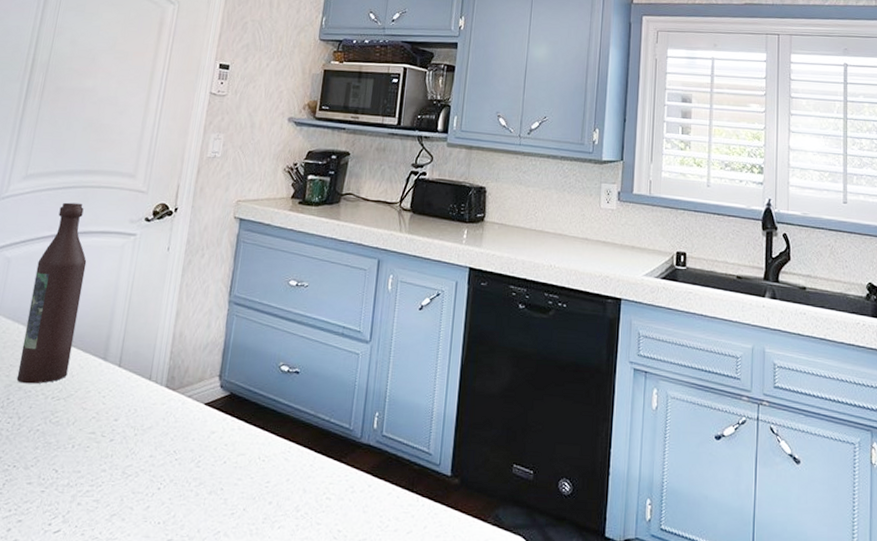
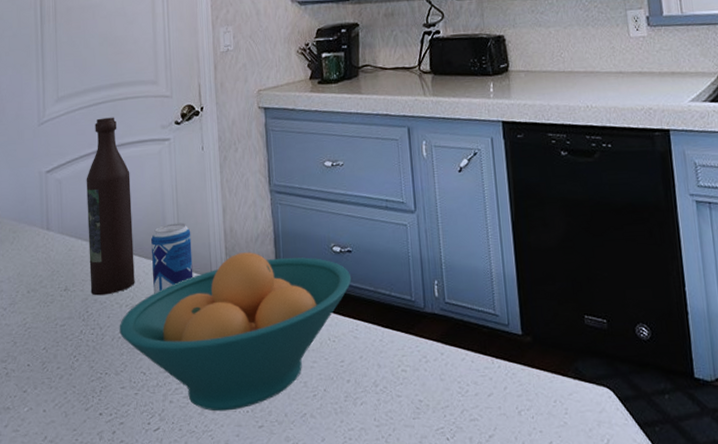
fruit bowl: none [38,359,294,520] -> present [119,252,352,412]
beverage can: none [85,319,138,389] -> present [151,223,193,294]

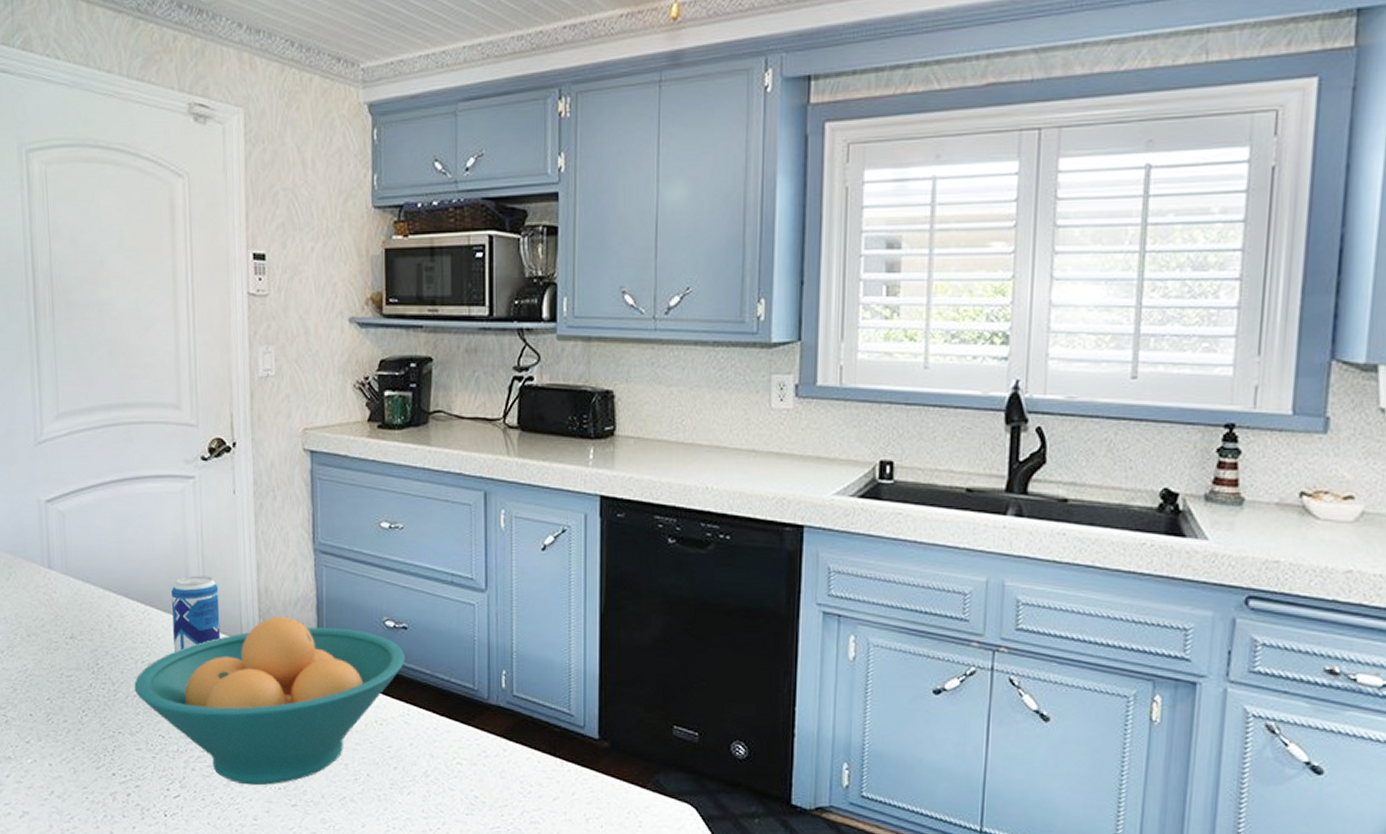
wine bottle: present [86,117,135,296] -> none [94,443,153,648]

